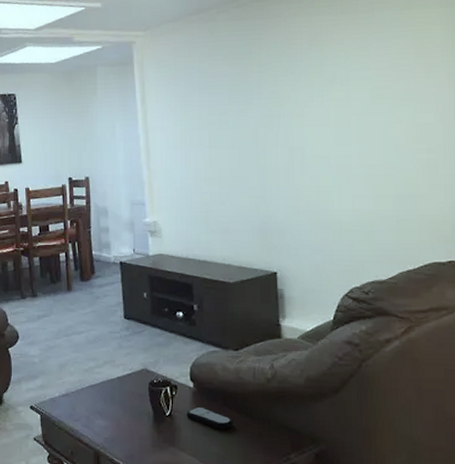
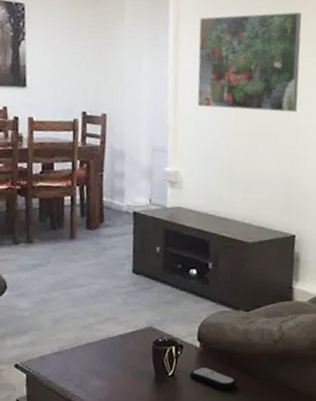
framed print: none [162,59,265,159] -> present [197,12,302,113]

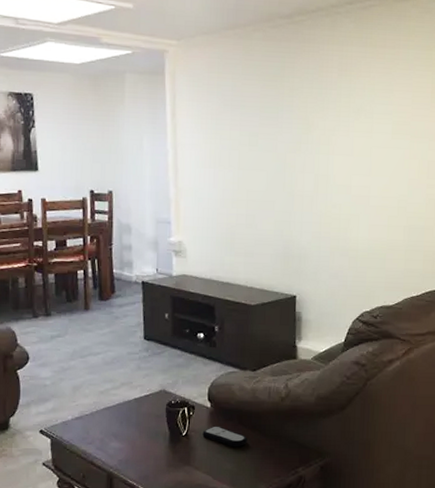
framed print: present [197,12,302,113] -> none [194,82,292,179]

